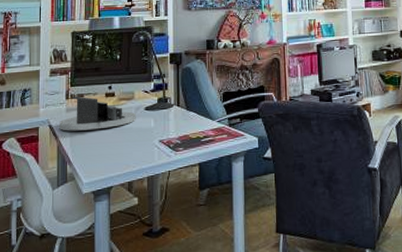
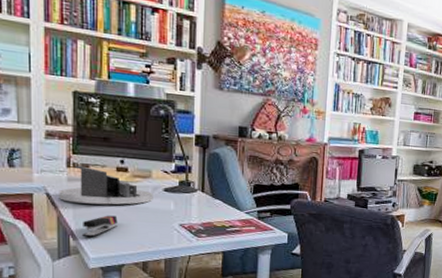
stapler: none [77,139,107,162] -> present [81,215,118,237]

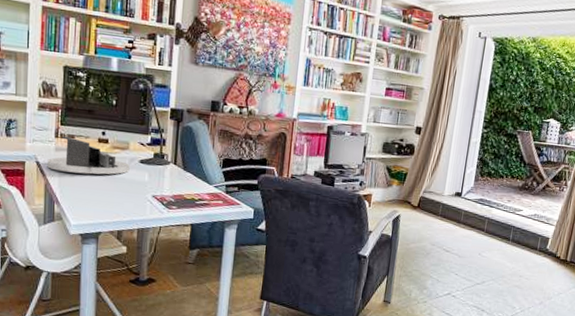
stapler: present [81,215,118,237] -> none [65,184,97,205]

